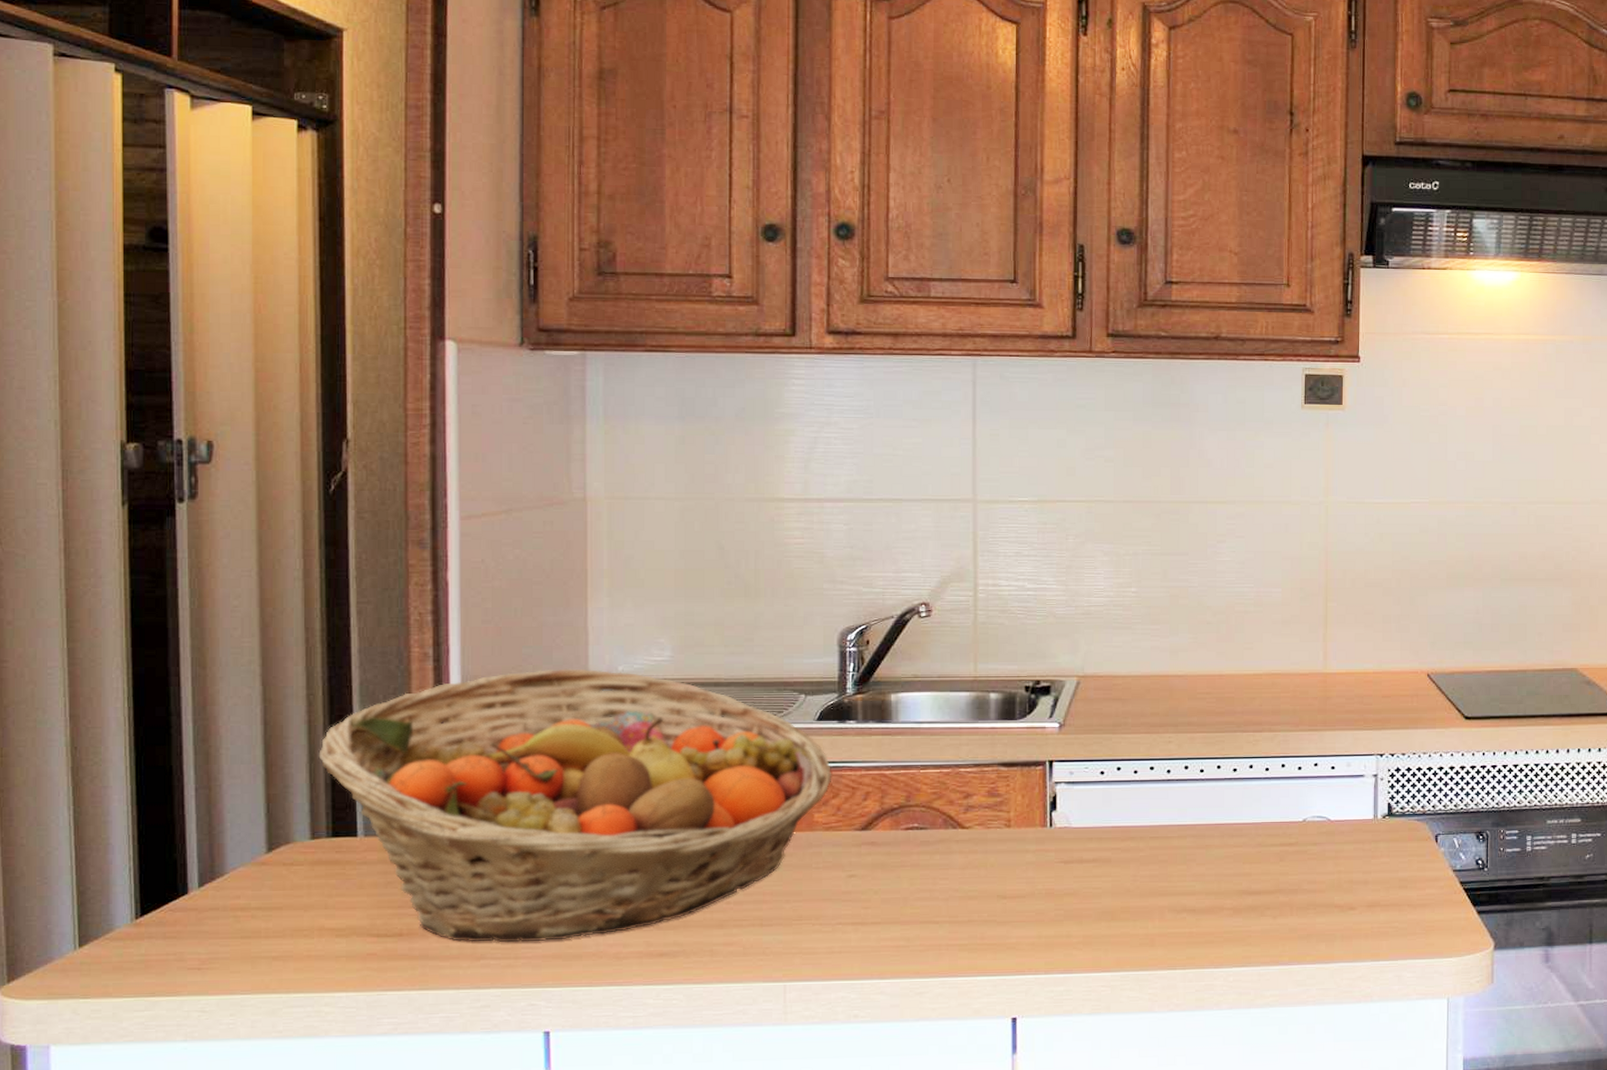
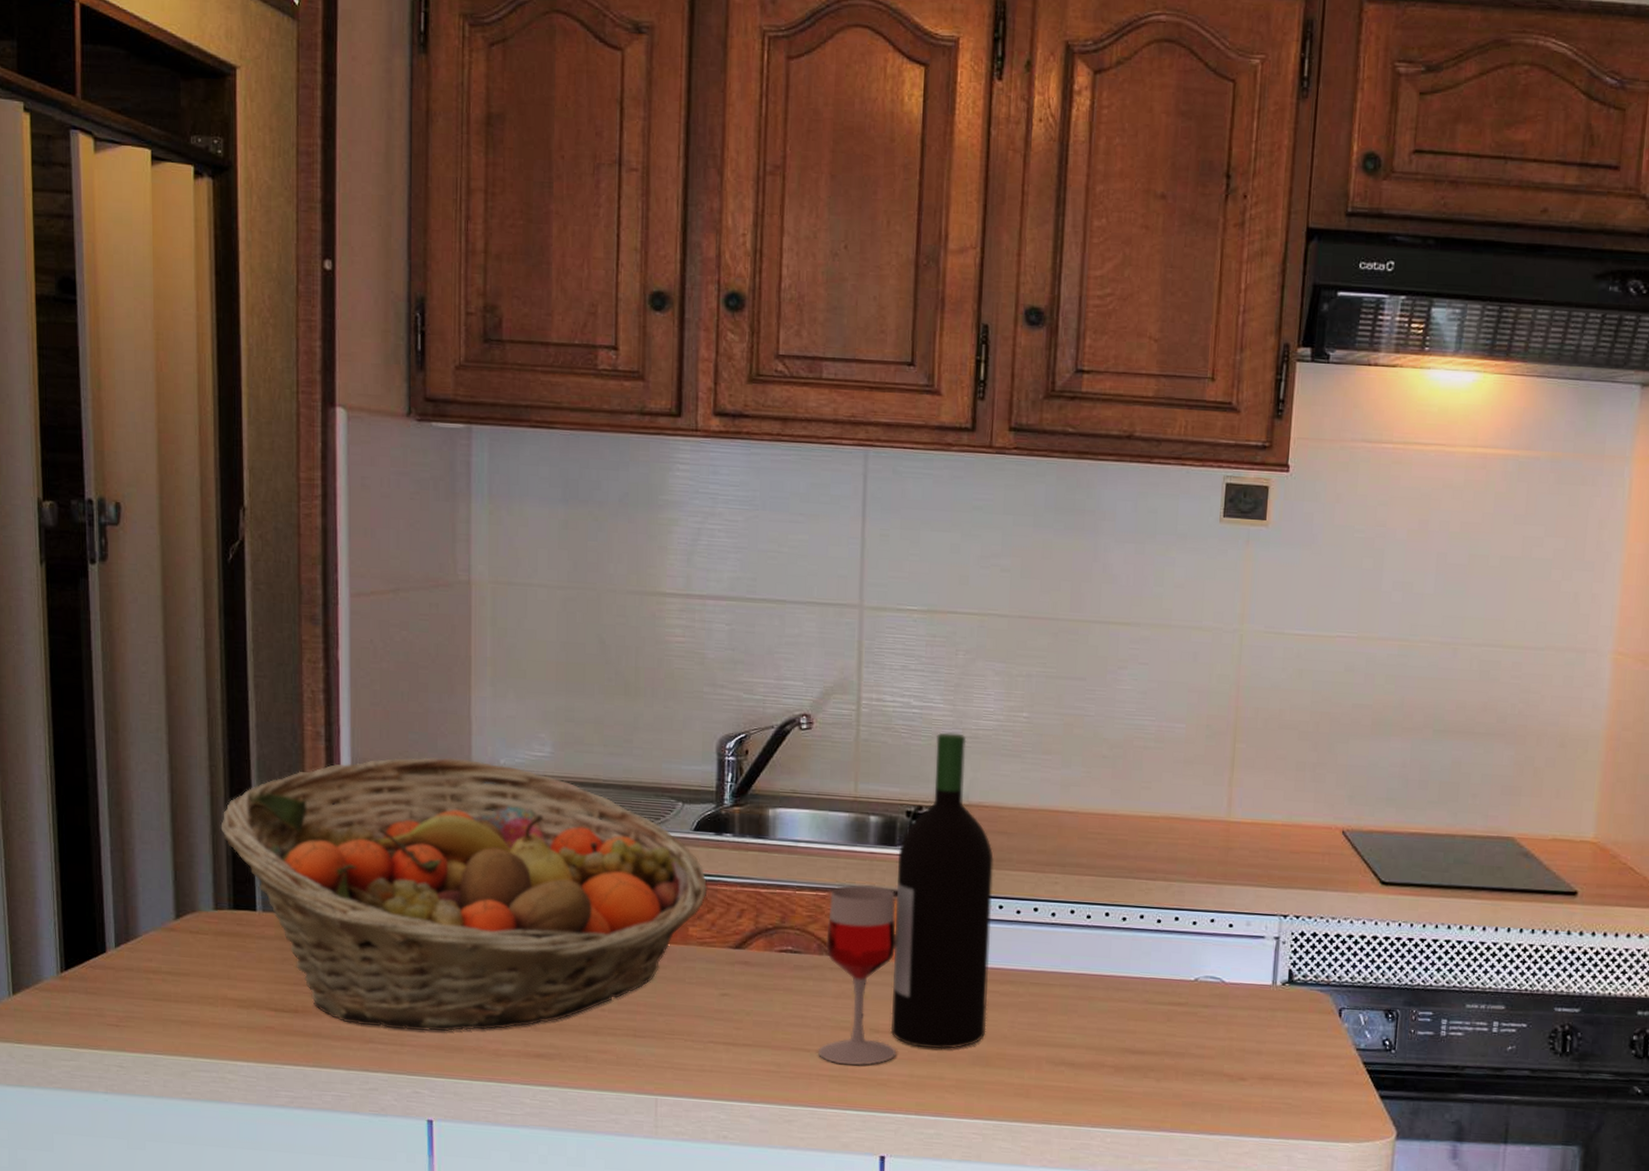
wine bottle: none [947,611,1110,933] -> present [818,732,994,1066]

